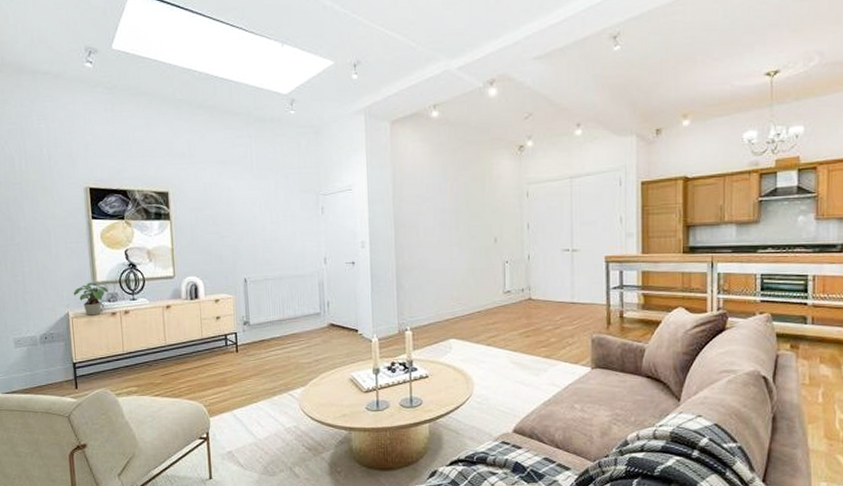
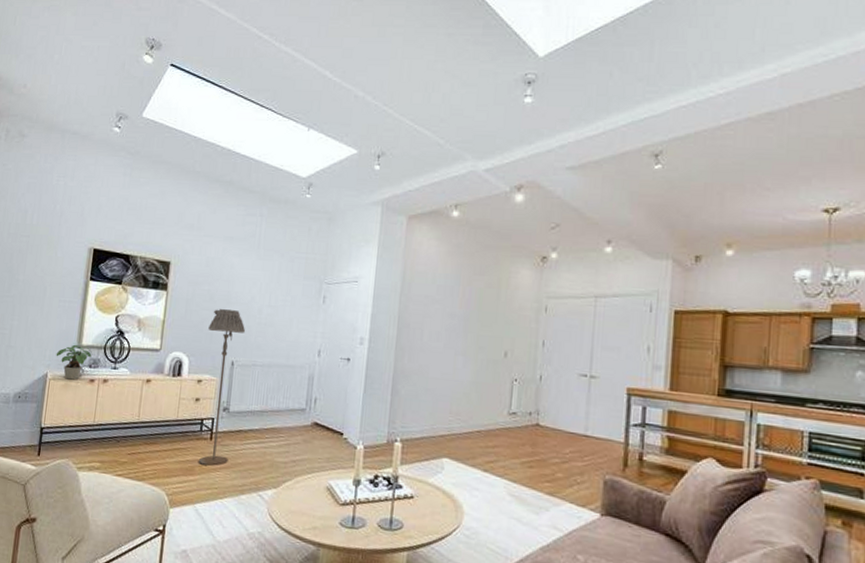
floor lamp: none [217,231,256,376] -> present [198,309,246,466]

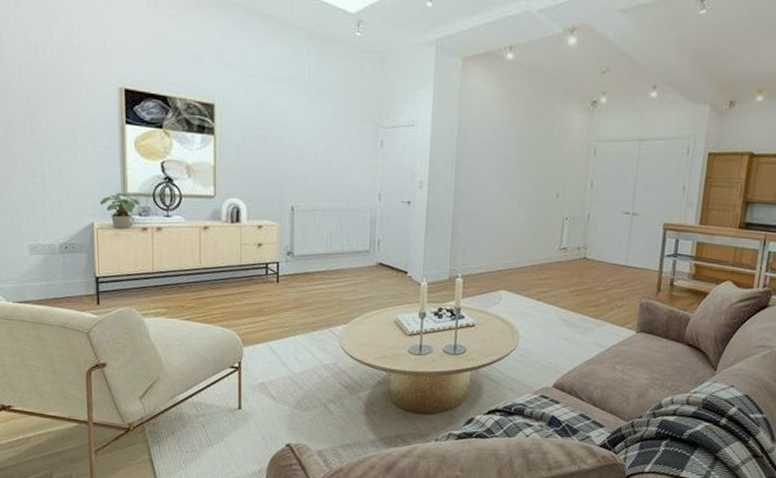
floor lamp: present [198,309,246,466] -> none [264,154,303,307]

